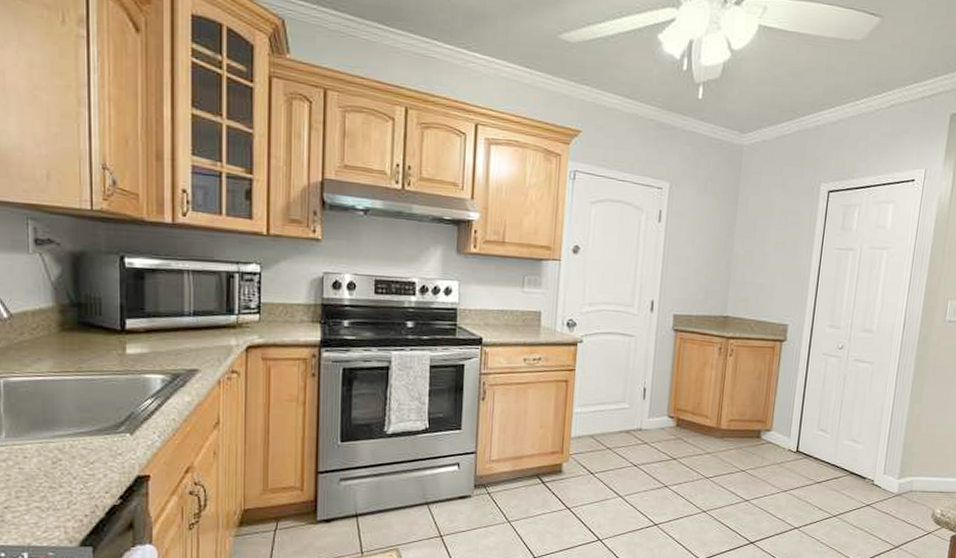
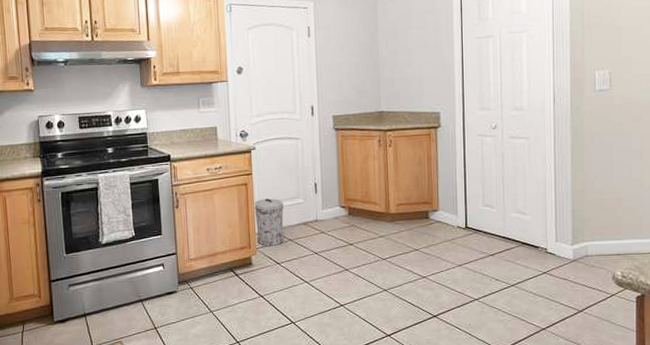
trash can: none [571,399,607,455] -> present [254,198,284,247]

